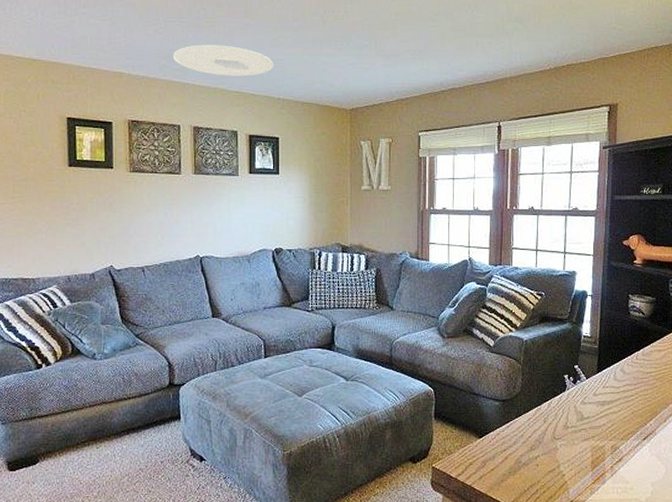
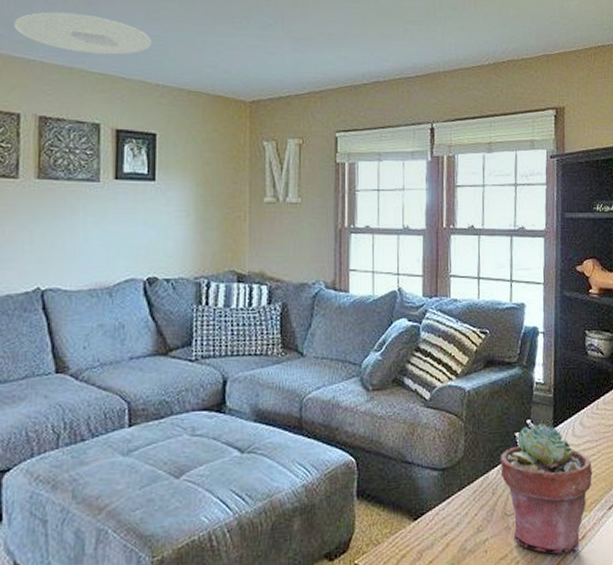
potted succulent: none [551,369,630,471] -> present [500,423,593,554]

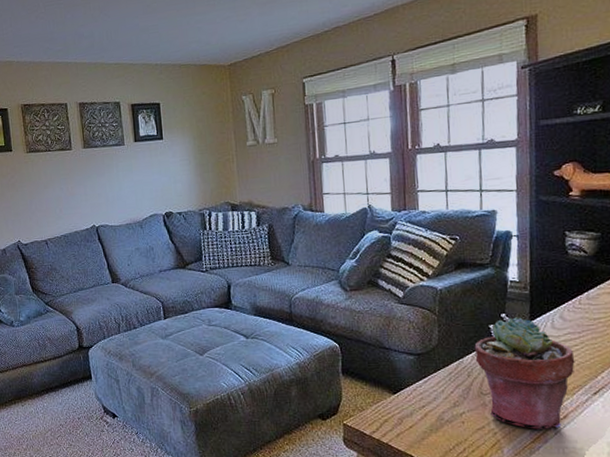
ceiling light: present [14,11,152,55] -> none [55,19,149,51]

